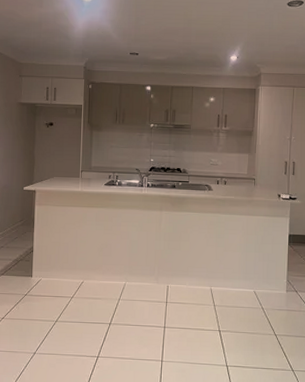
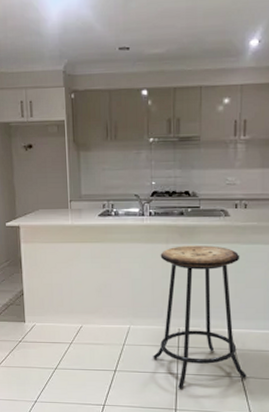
bar stool: none [144,213,224,341] -> present [153,245,247,389]

